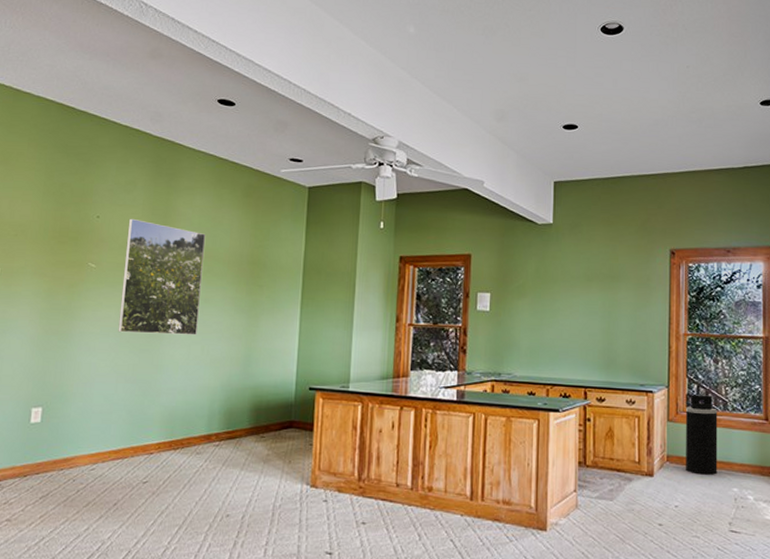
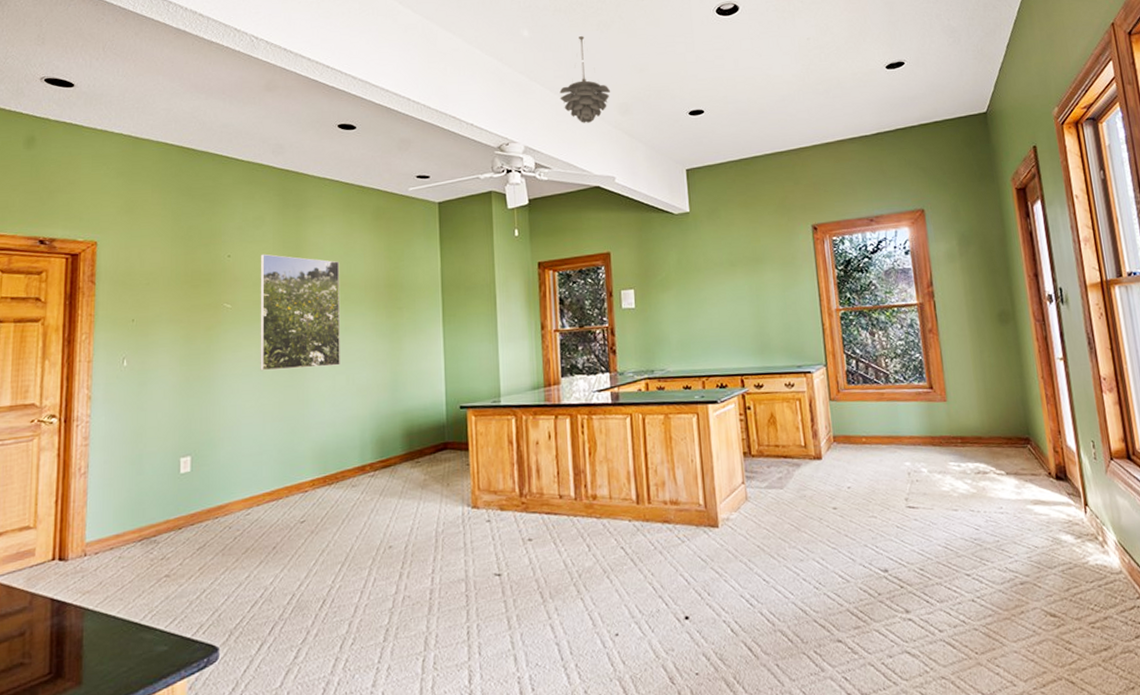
pendant light: none [438,39,489,126] -> present [559,36,611,123]
trash can: present [686,394,718,475] -> none [847,369,887,452]

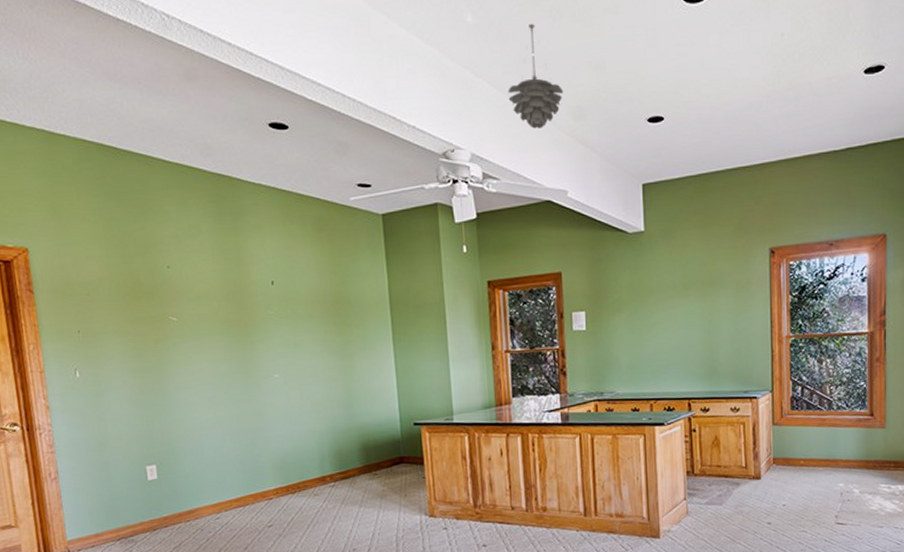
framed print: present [260,254,341,371] -> none [200,265,293,385]

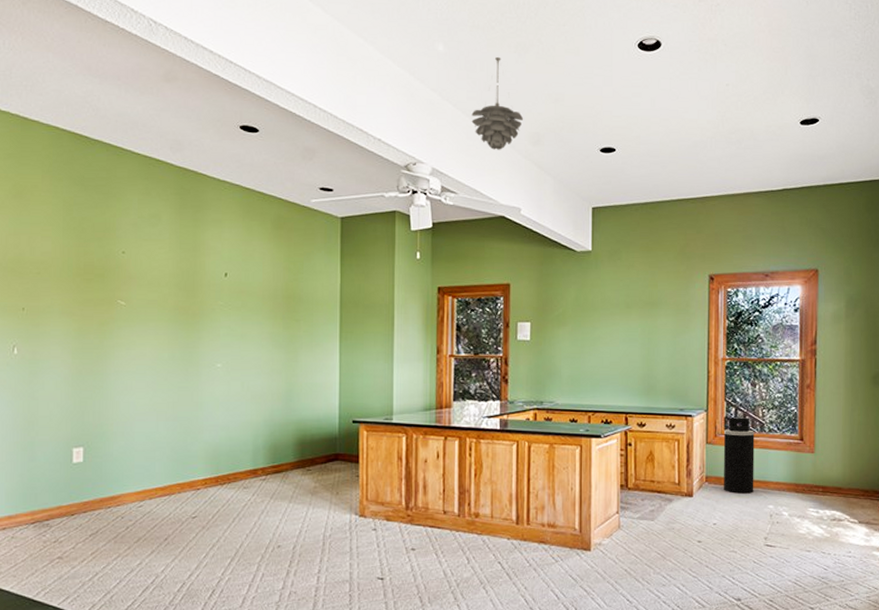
trash can: none [791,396,823,474] -> present [724,417,755,494]

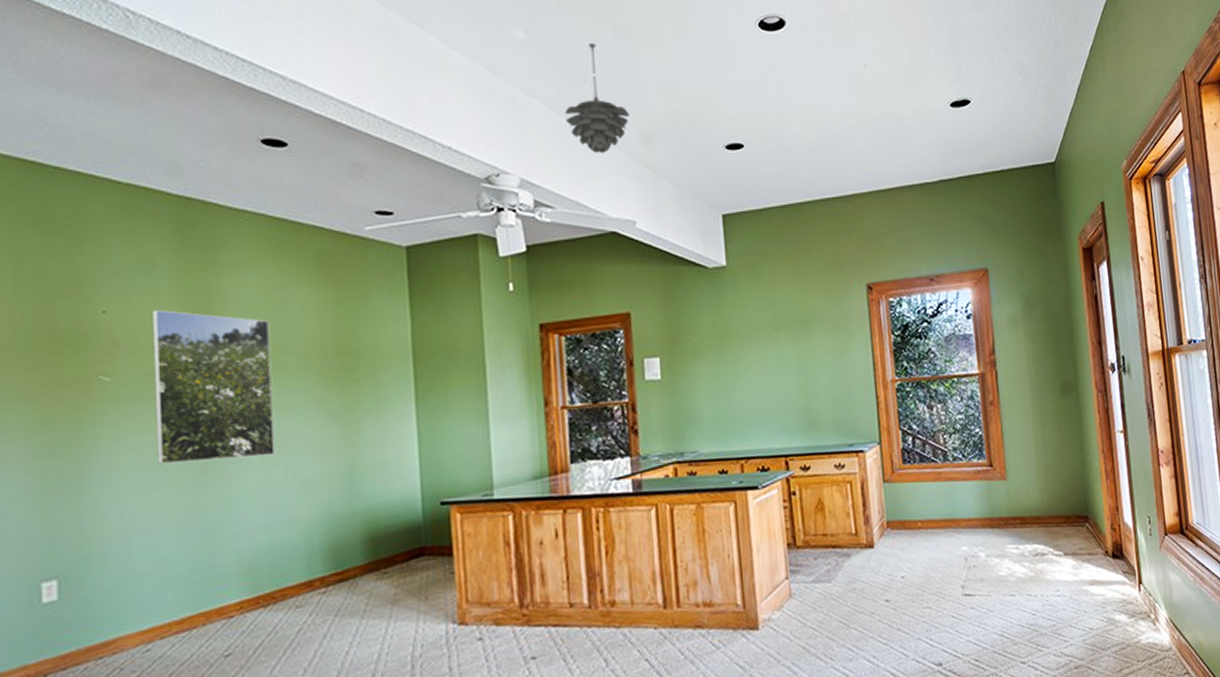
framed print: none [154,253,238,372] -> present [151,309,275,465]
trash can: present [724,417,755,494] -> none [902,446,944,538]

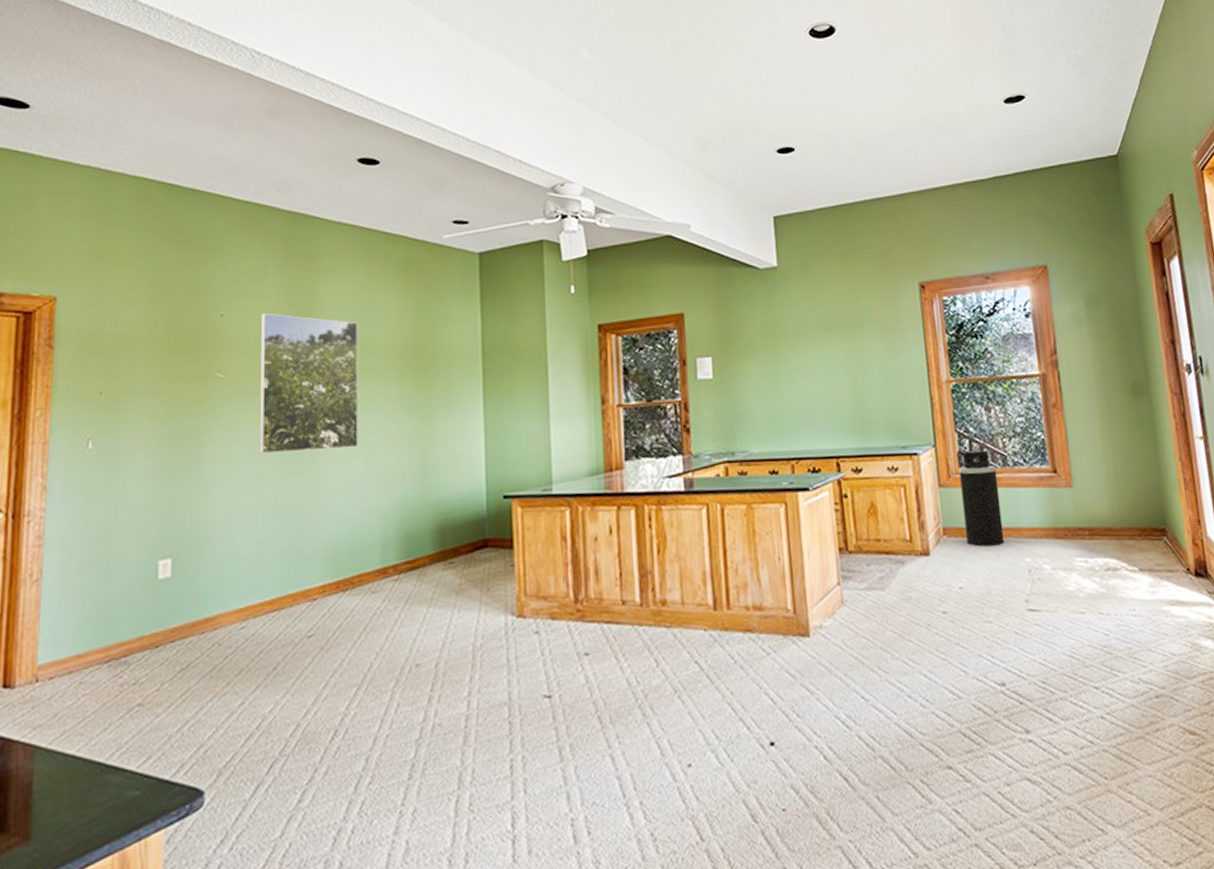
pendant light: present [565,43,630,153] -> none [625,59,686,161]
trash can: none [902,446,944,538] -> present [959,450,1005,547]

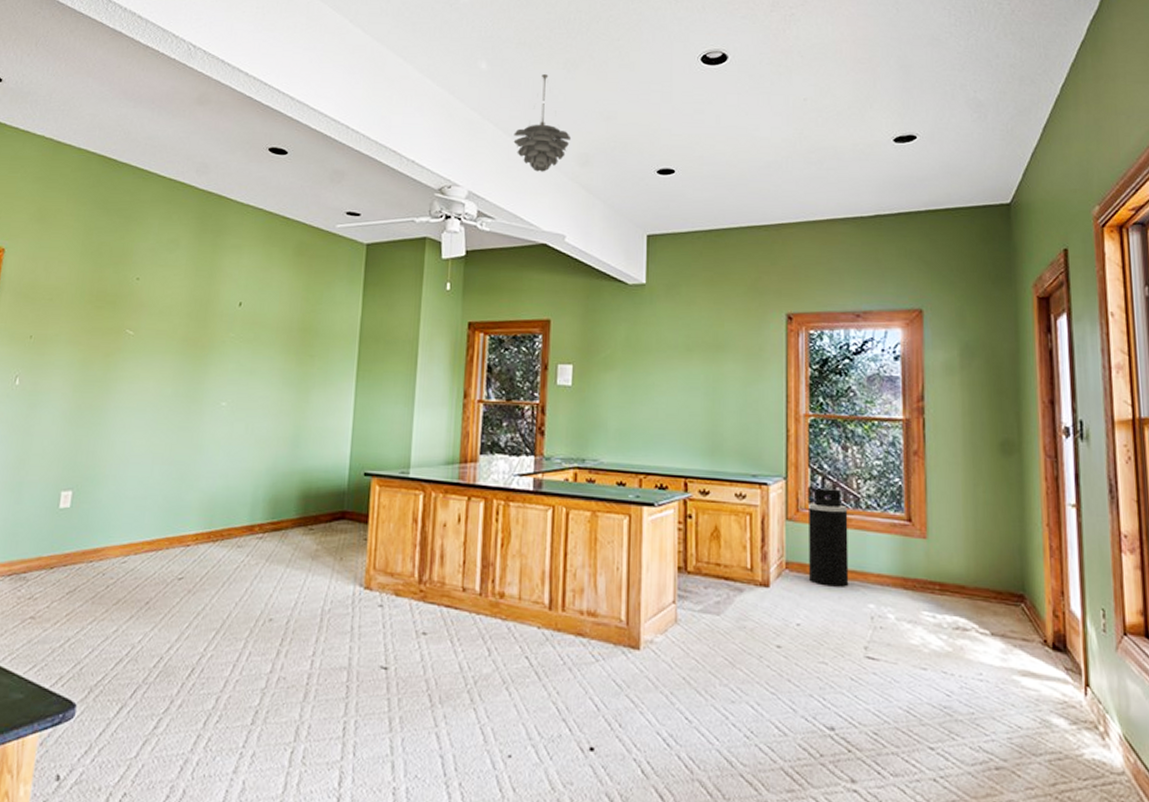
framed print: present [259,313,359,455] -> none [155,280,253,412]
pendant light: none [625,59,686,161] -> present [513,74,572,172]

